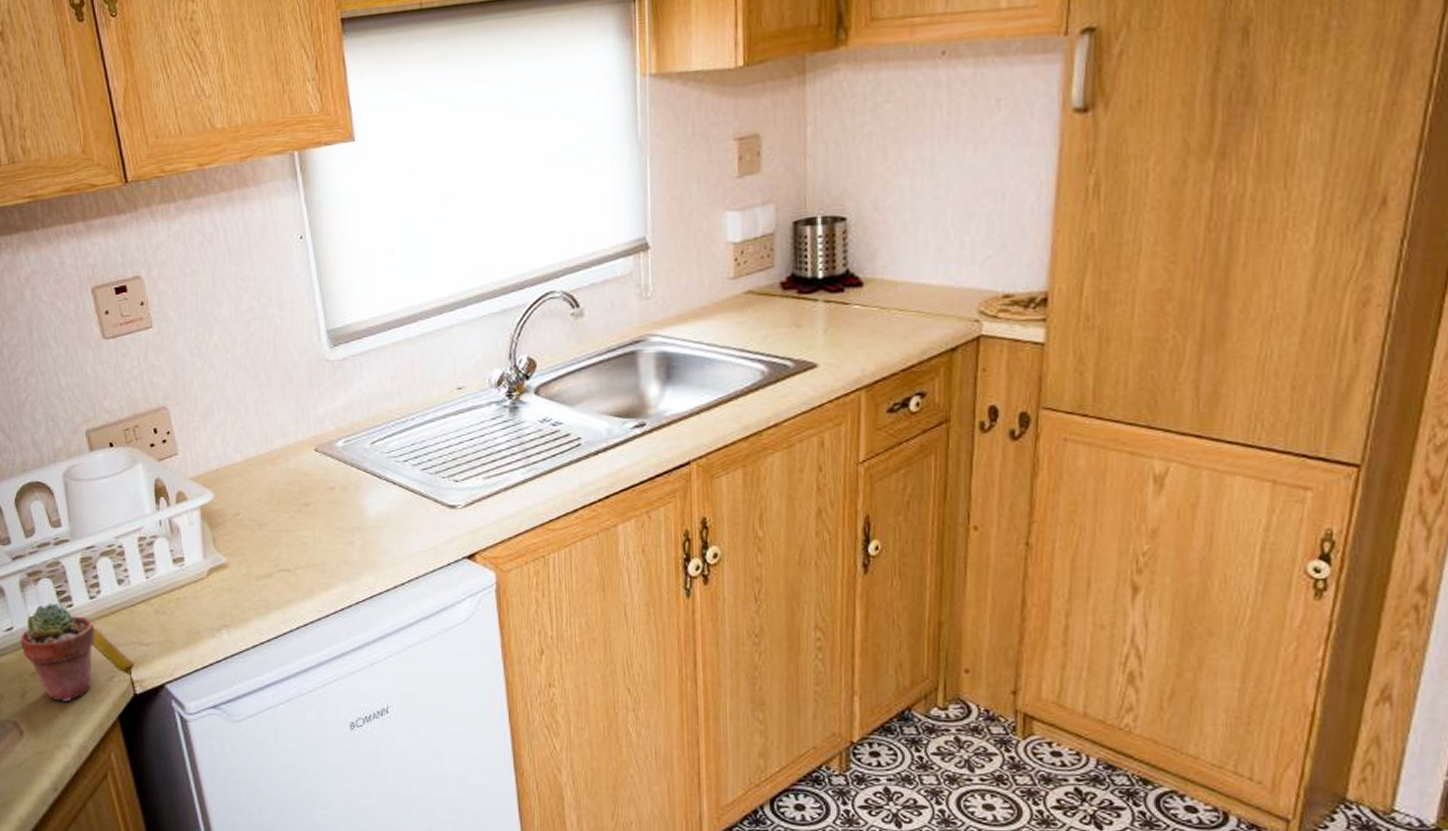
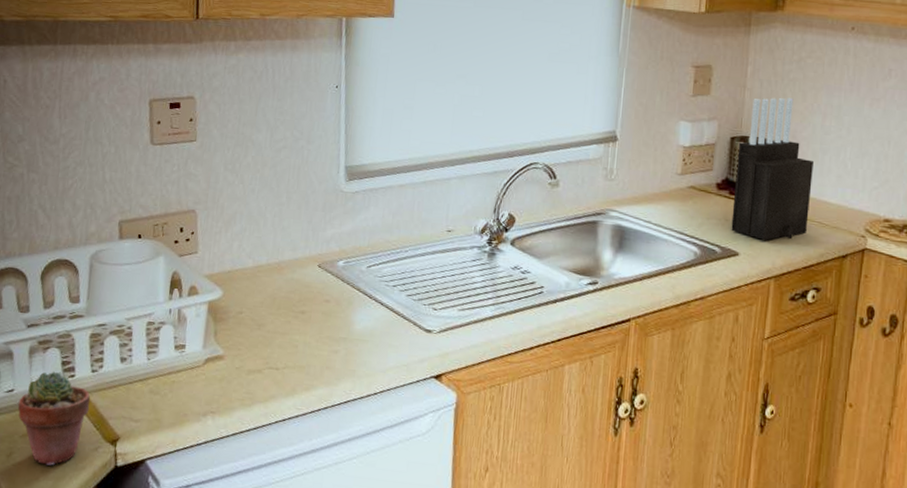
knife block: none [803,158,904,344] -> present [731,97,813,240]

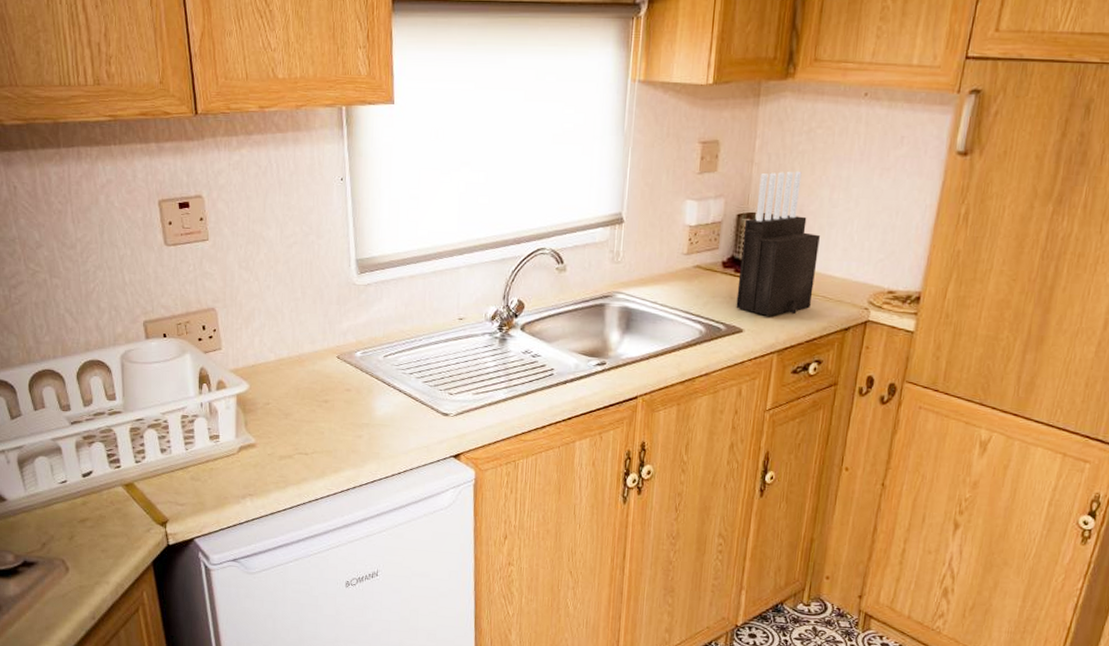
potted succulent: present [17,371,90,467] -> none [72,463,138,547]

